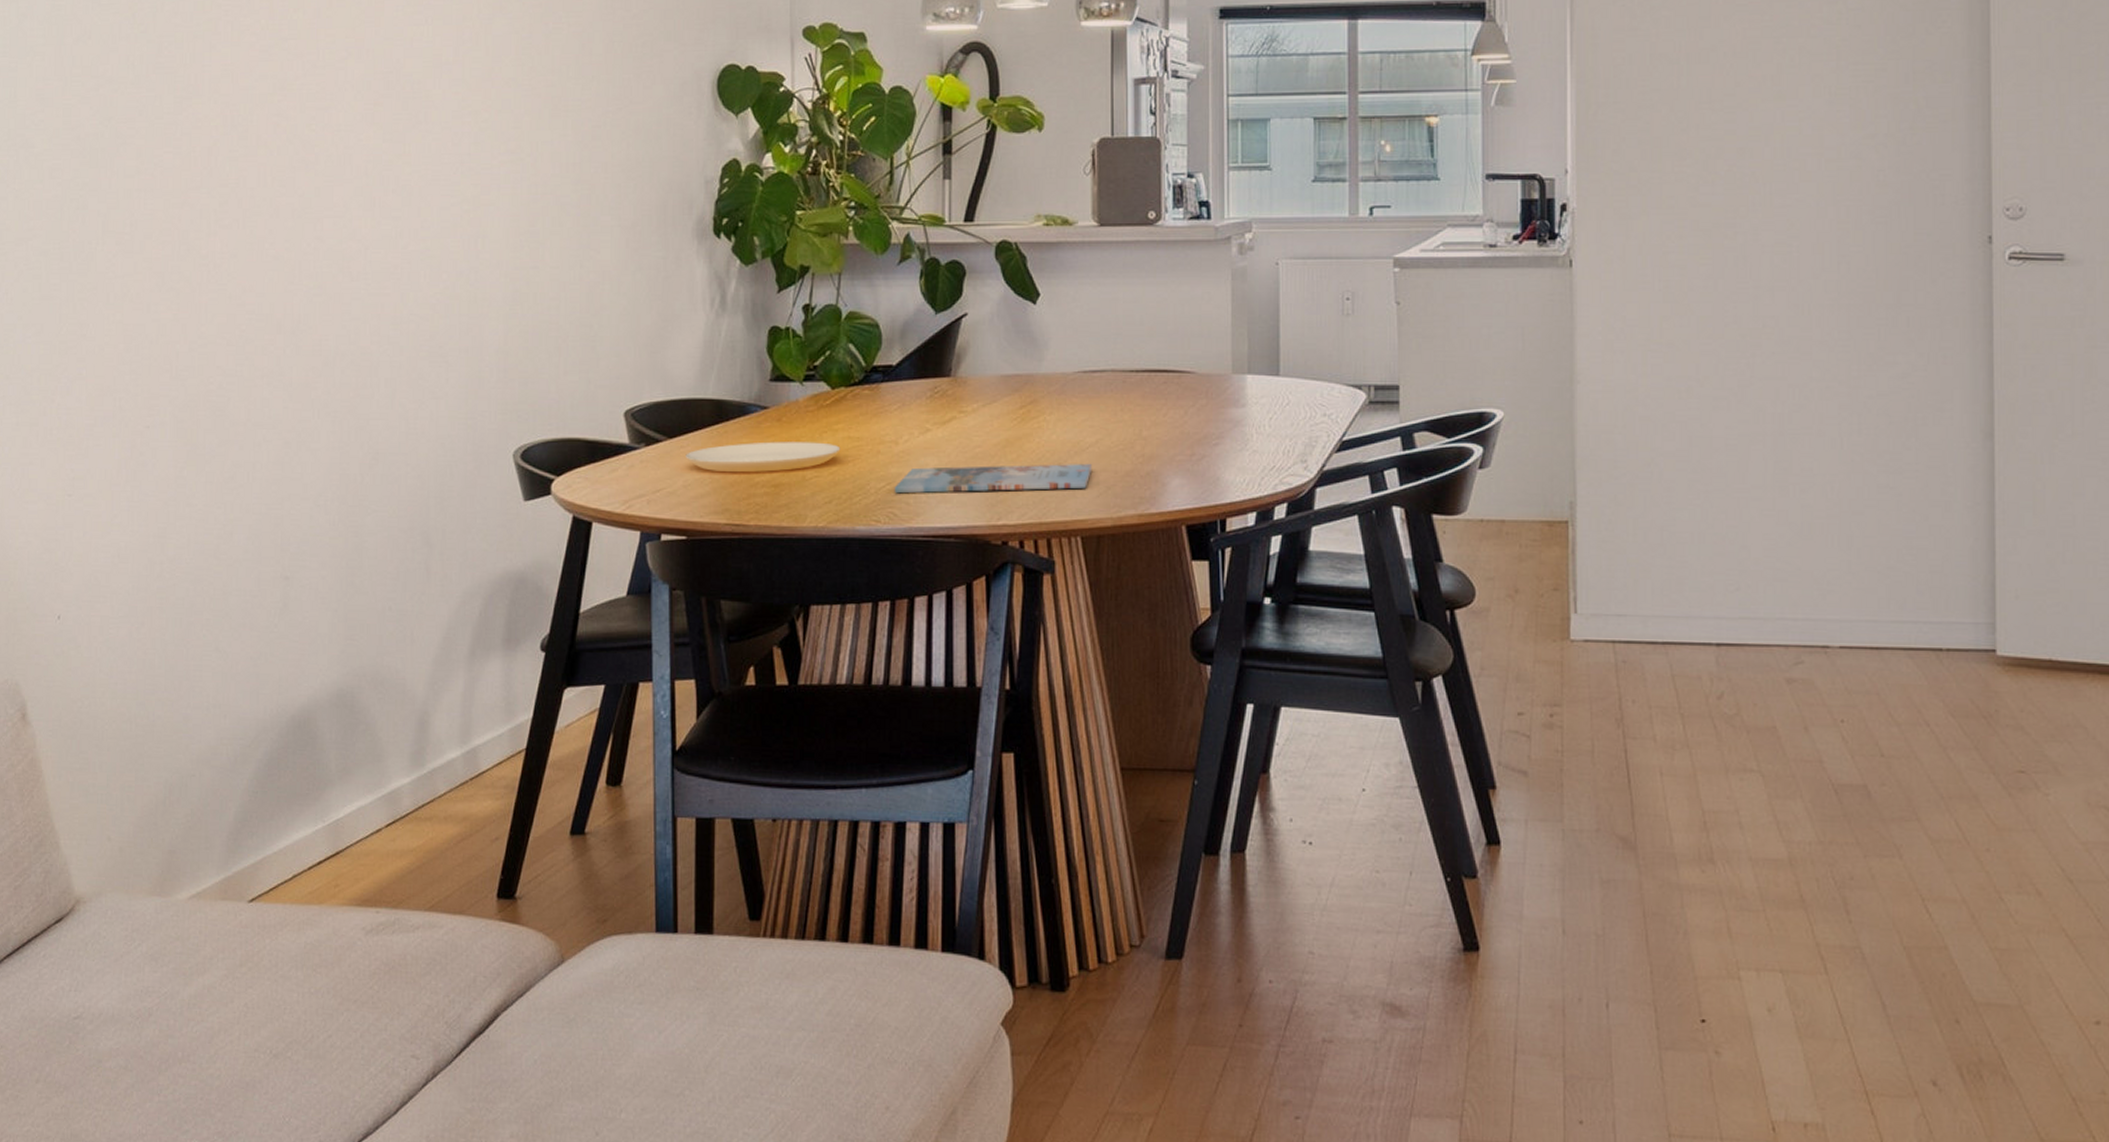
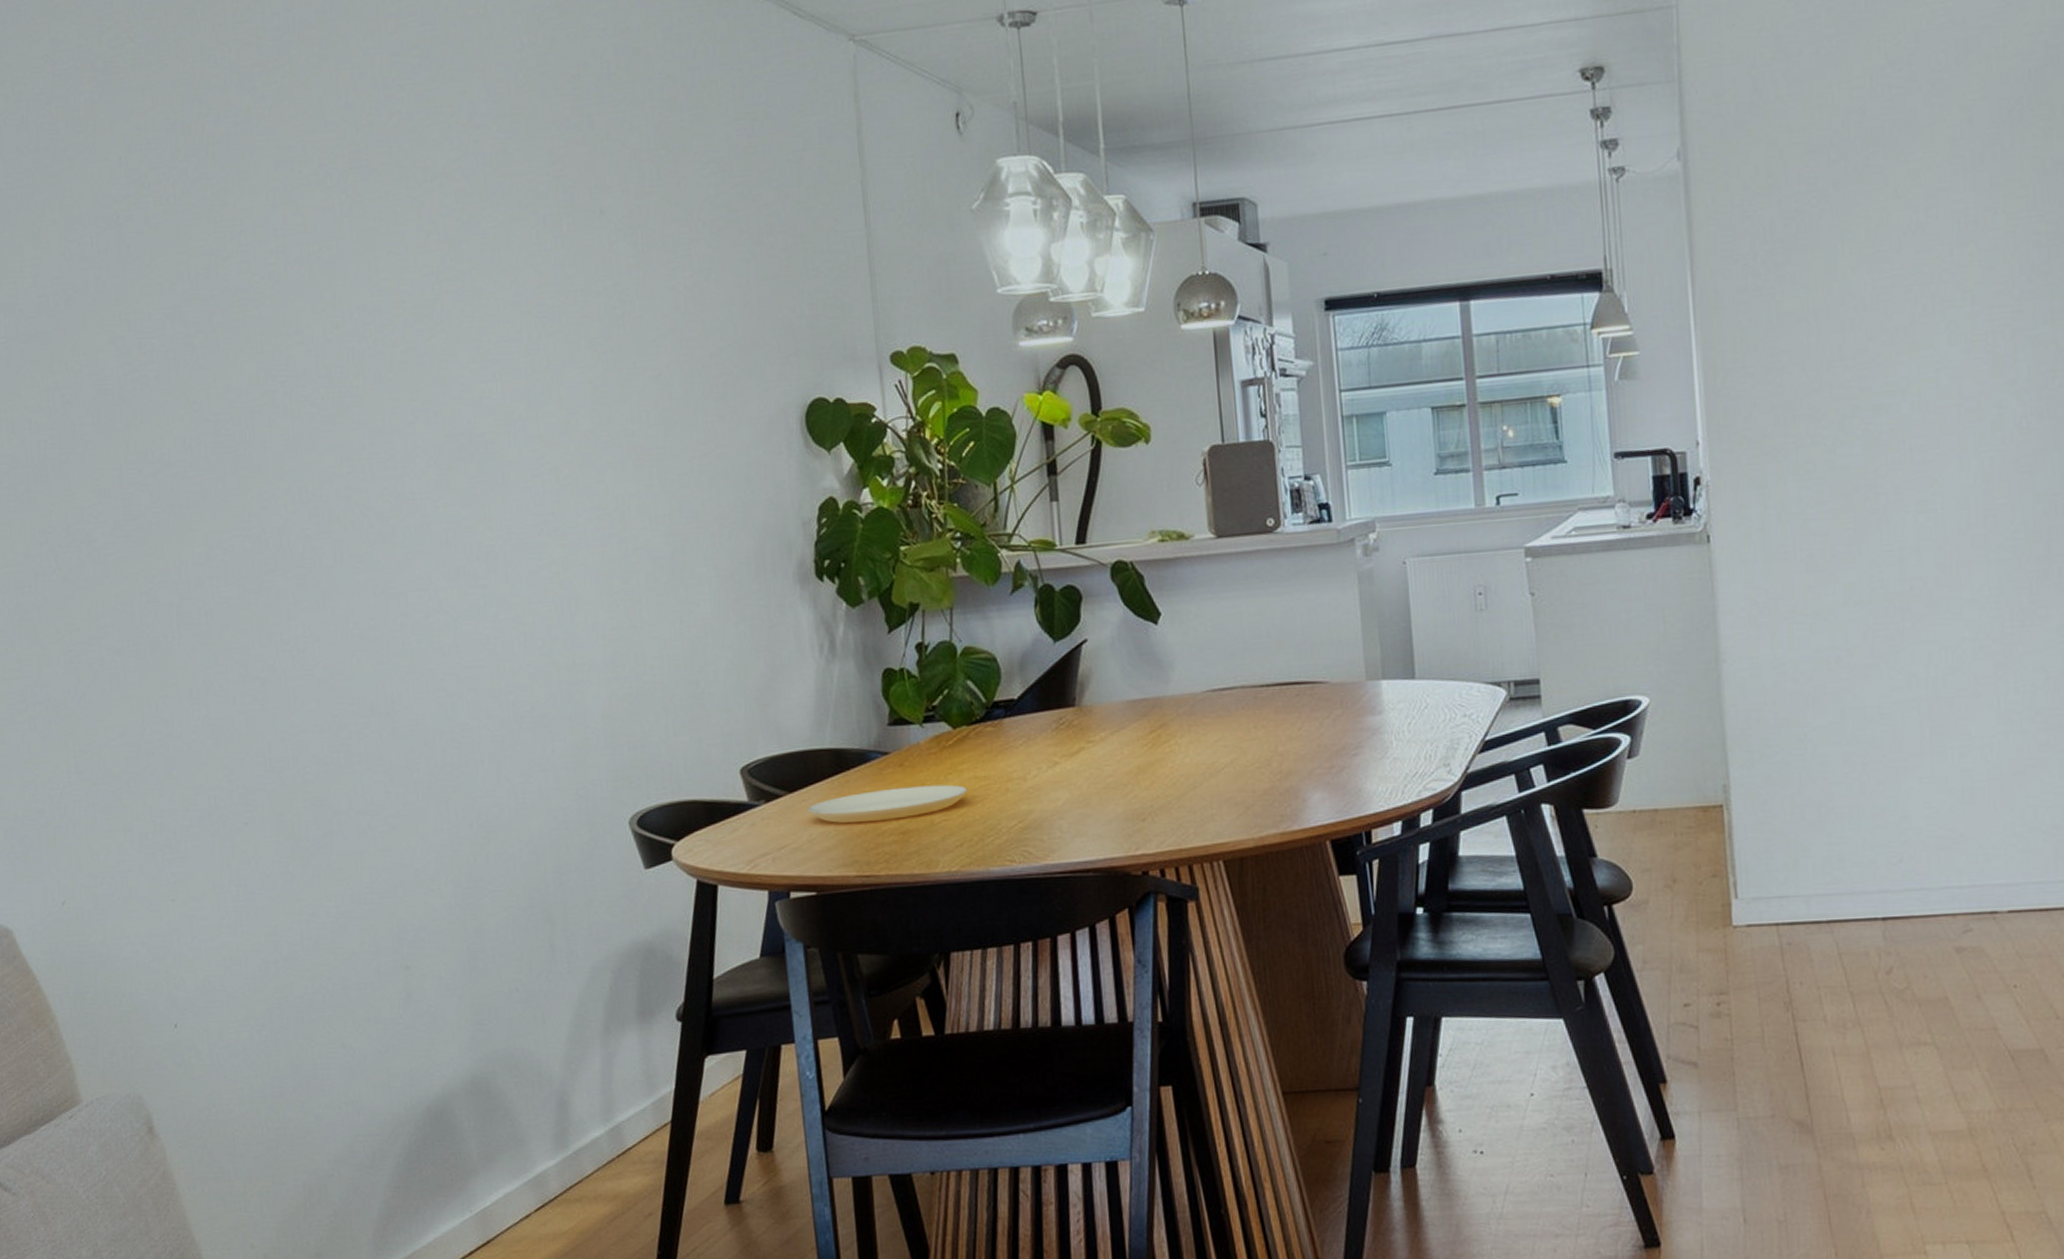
magazine: present [894,464,1093,494] -> none [1026,785,1230,831]

